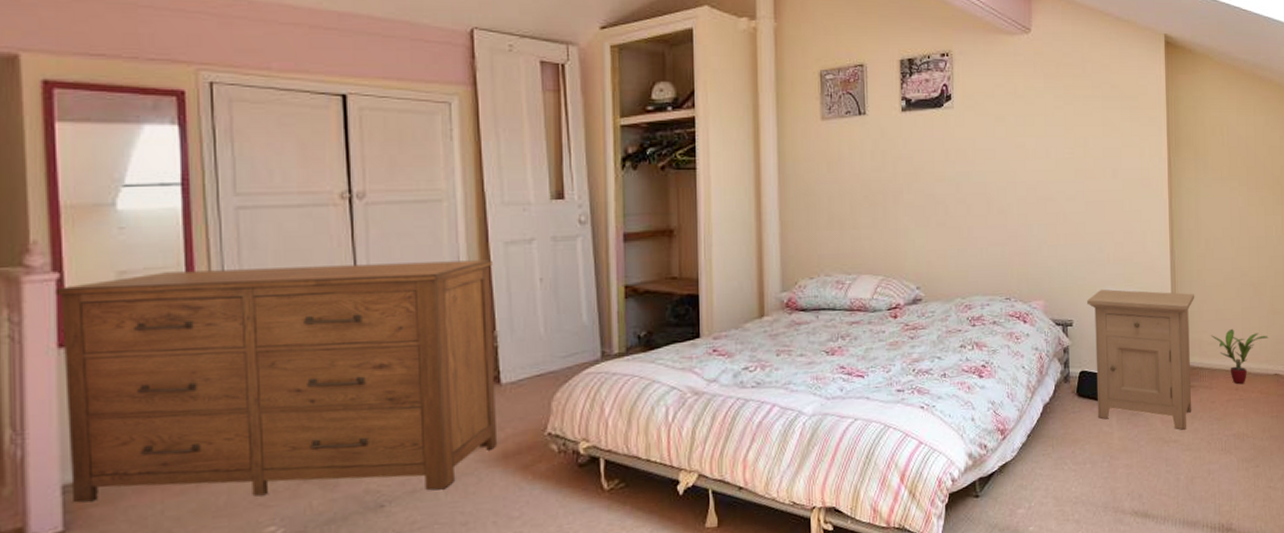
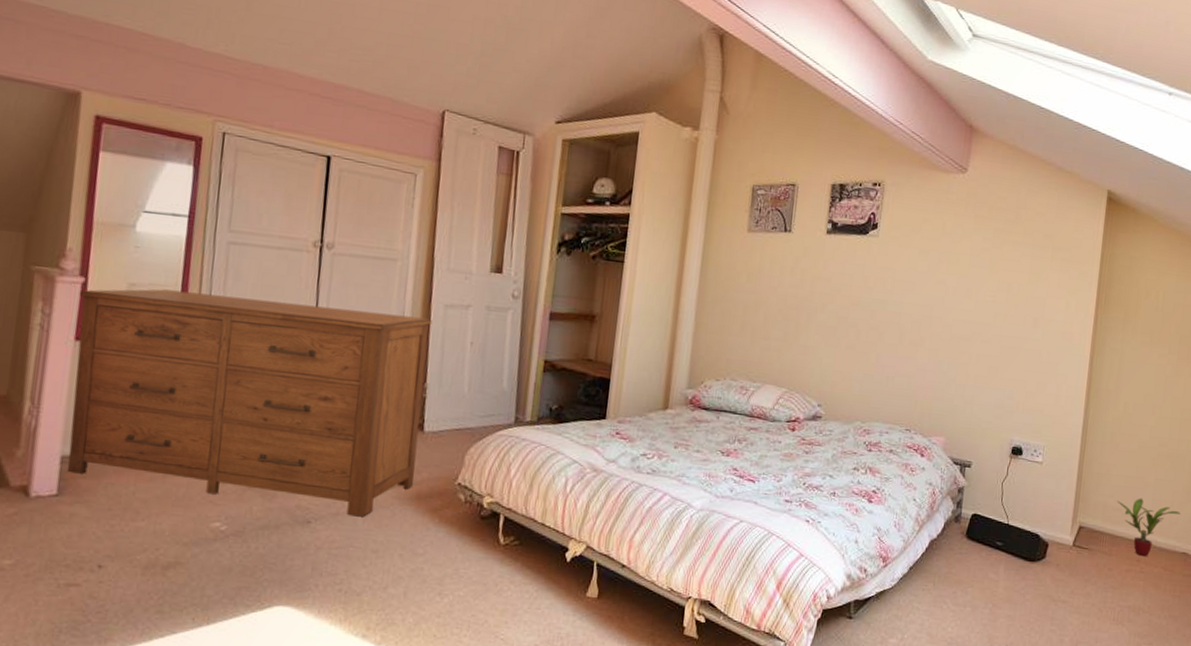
nightstand: present [1086,289,1195,430] -> none [985,435,1106,592]

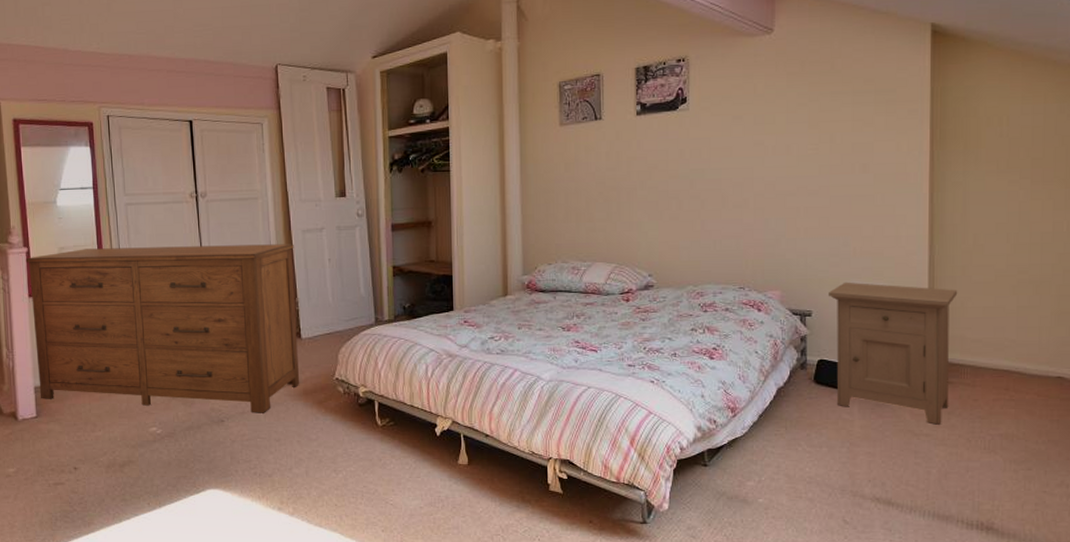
nightstand: none [985,435,1106,592] -> present [827,282,958,425]
potted plant: present [1117,498,1181,557] -> none [975,327,1051,385]

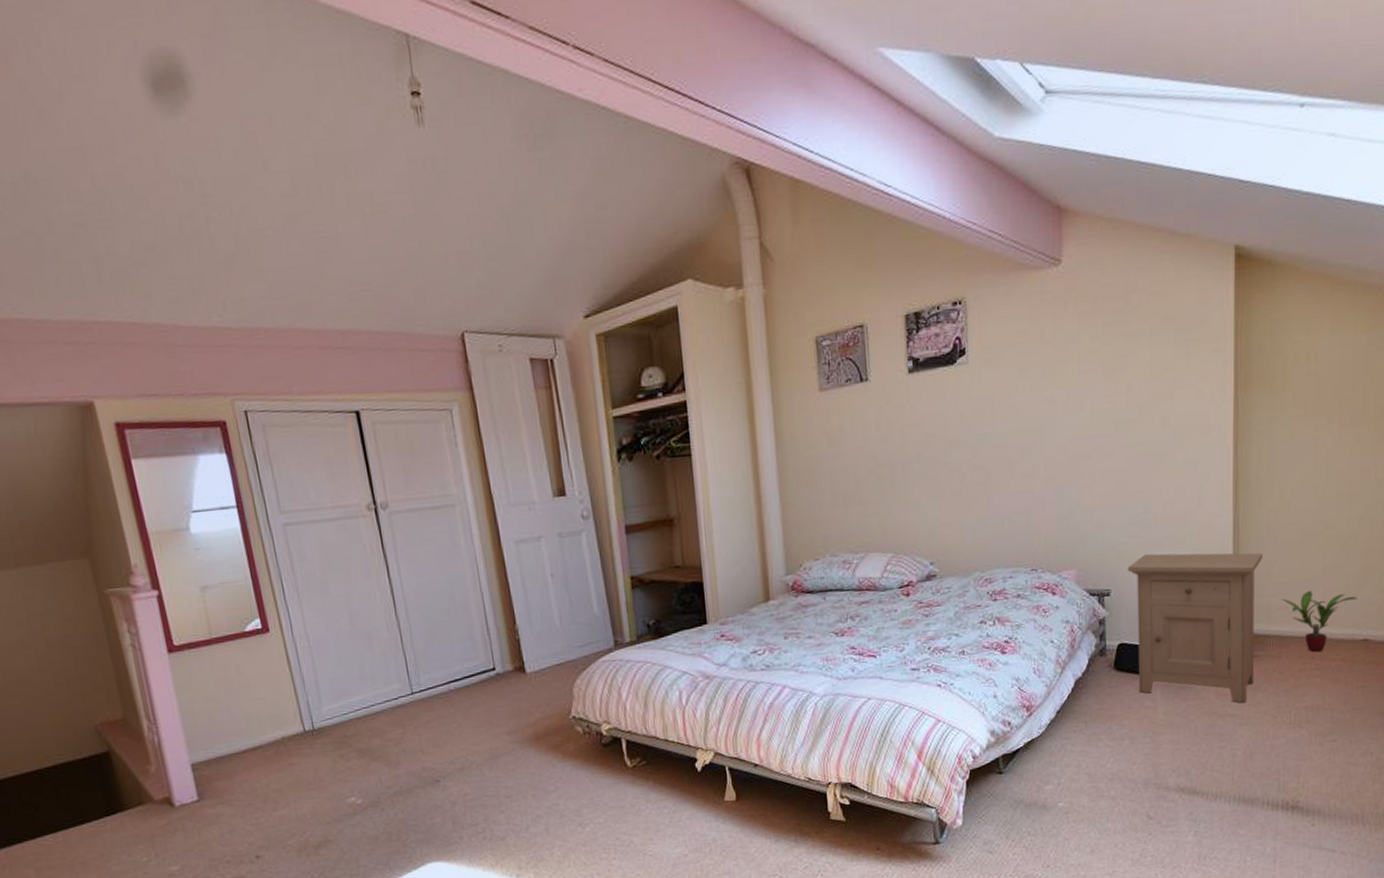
dresser: present [25,244,300,413] -> none [157,559,529,778]
potted plant: none [975,327,1051,385] -> present [1281,590,1358,653]

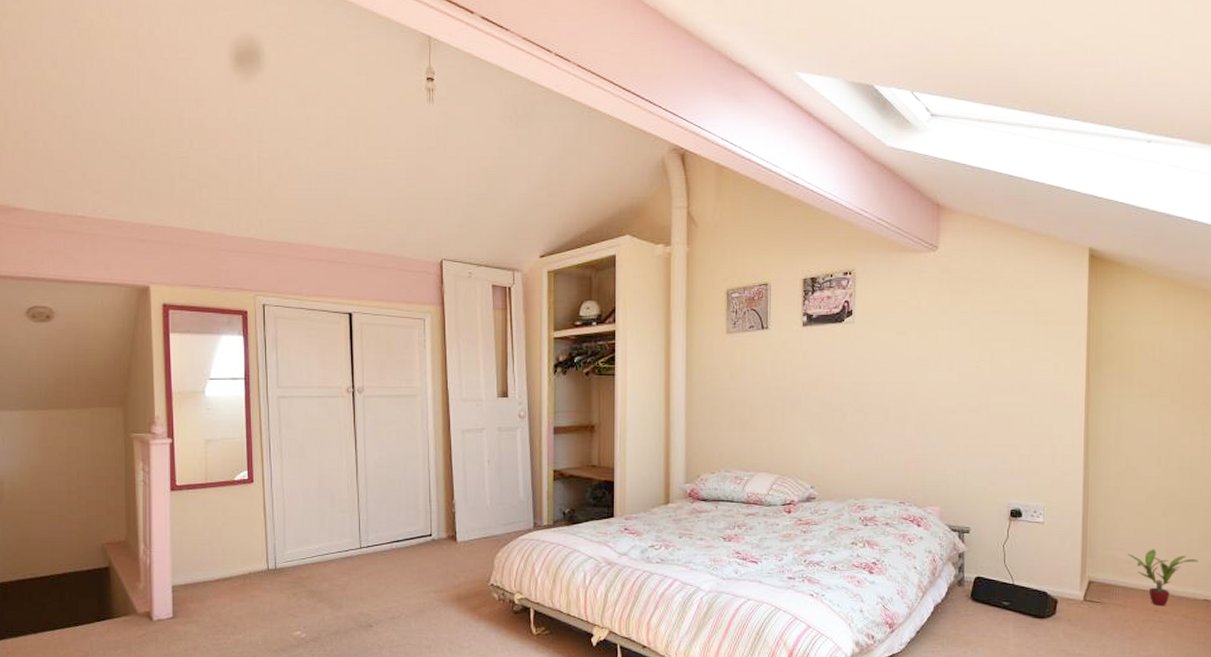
nightstand: present [1127,552,1264,703] -> none [985,499,1111,645]

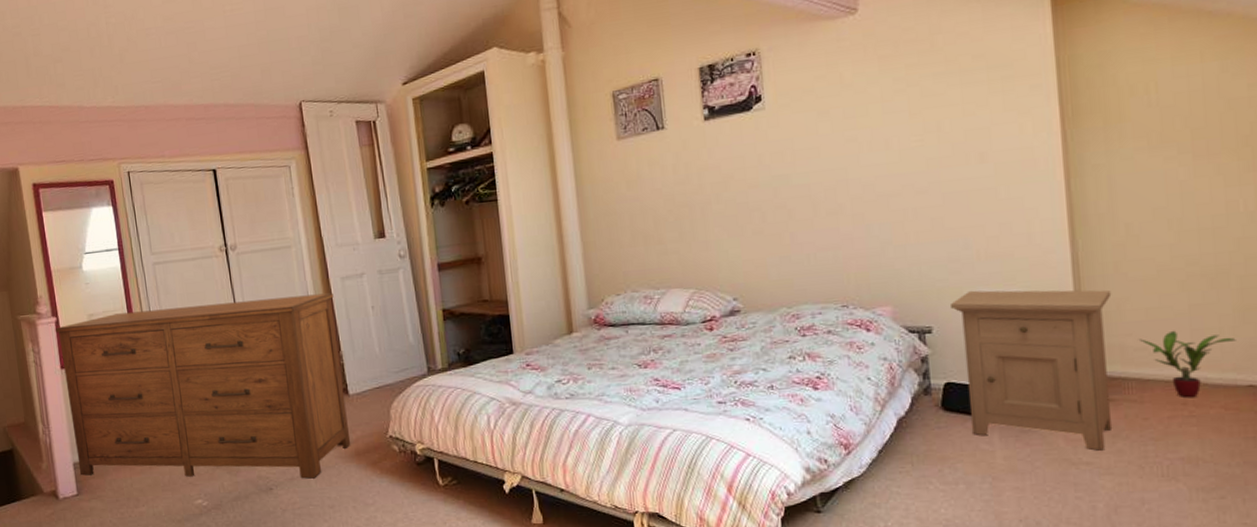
dresser: none [169,442,454,619] -> present [55,293,351,479]
nightstand: none [985,499,1111,645] -> present [949,289,1113,451]

